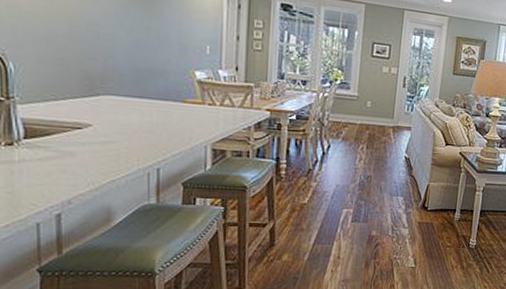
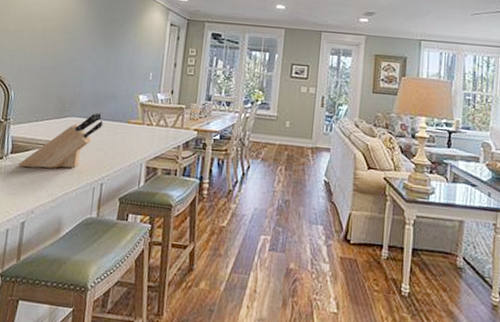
knife block: none [39,90,151,155] -> present [18,113,103,169]

